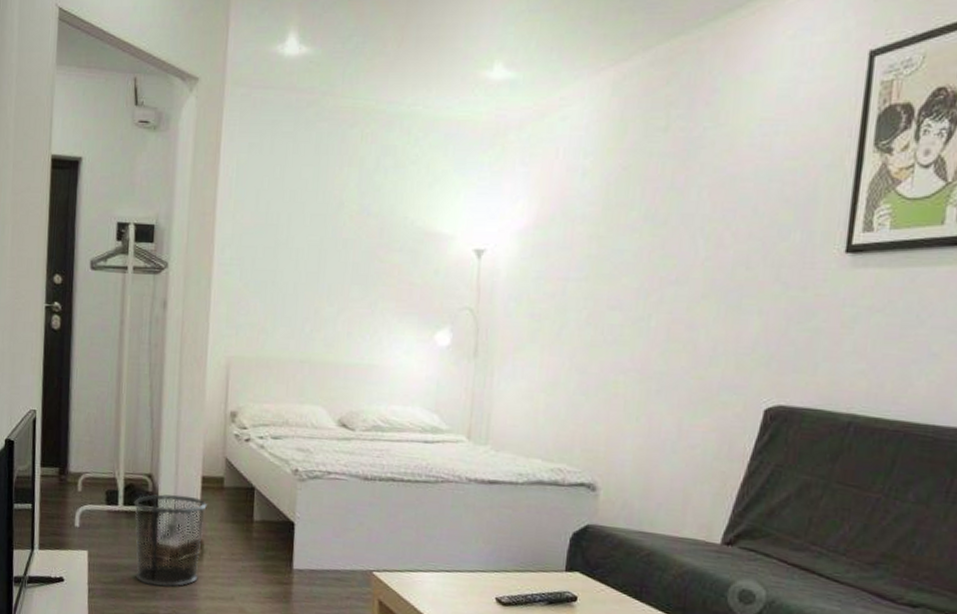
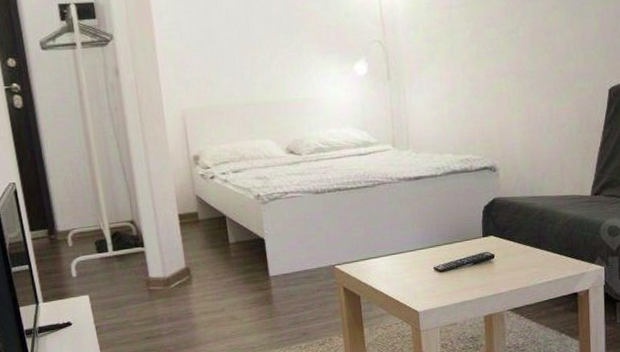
waste bin: present [133,494,207,588] -> none [121,233,191,313]

